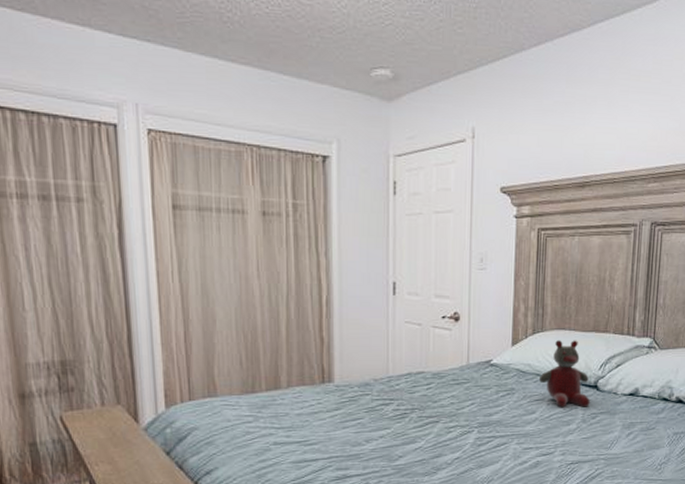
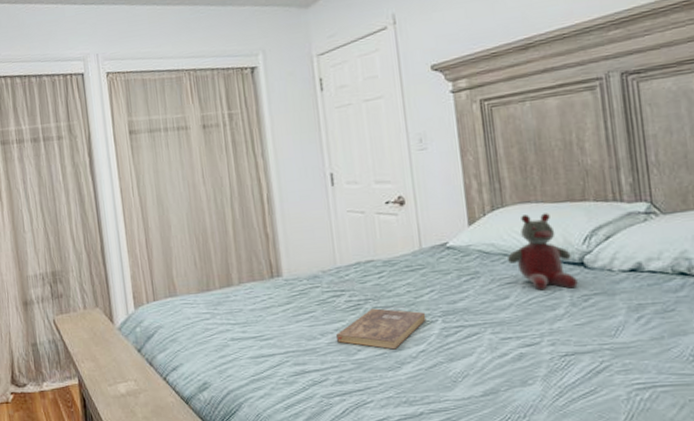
bible: none [380,417,464,457] -> present [335,308,427,350]

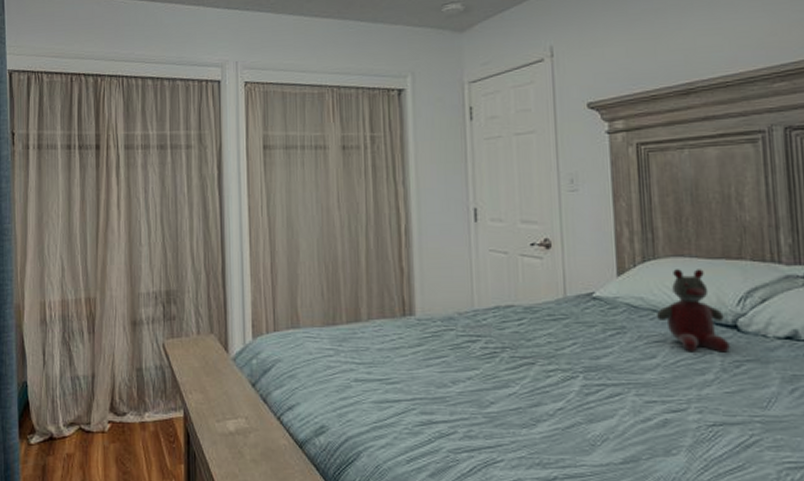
bible: present [335,308,427,350] -> none [467,358,567,405]

